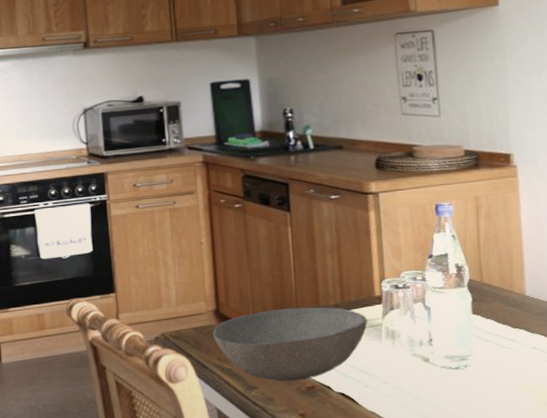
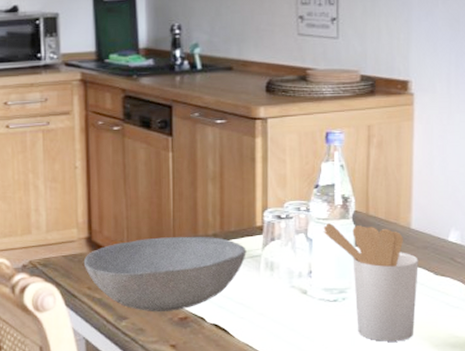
utensil holder: none [440,292,538,409] -> present [323,223,419,342]

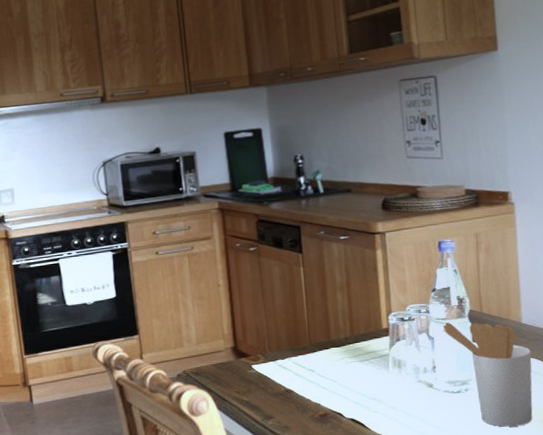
bowl: present [83,237,246,311] -> none [231,340,376,410]

